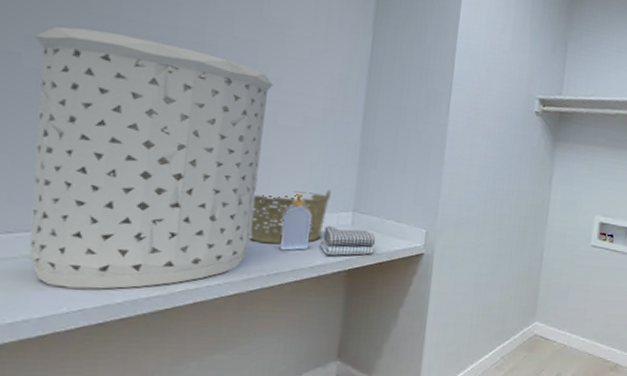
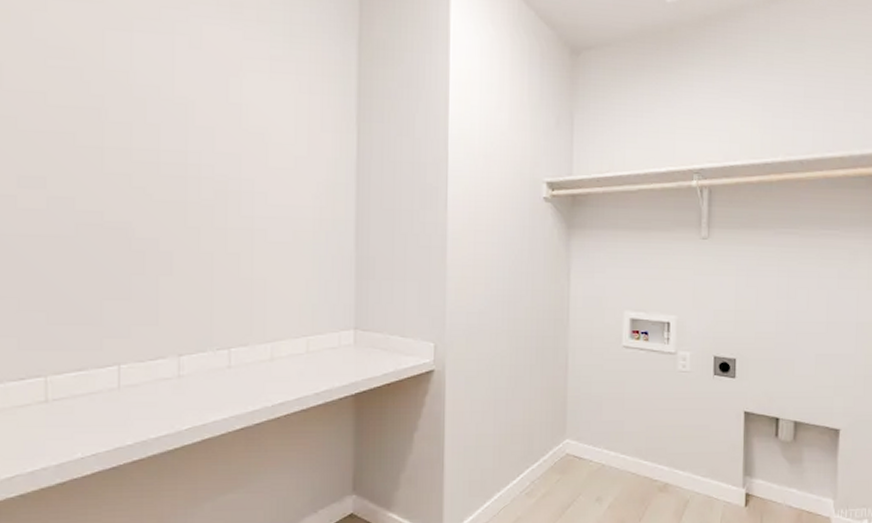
laundry basket: present [28,26,273,290] -> none [27,162,259,432]
basket: present [249,189,331,244] -> none [251,307,329,372]
soap bottle: present [279,194,313,251] -> none [282,315,313,378]
towel: present [320,226,376,256] -> none [323,347,382,379]

